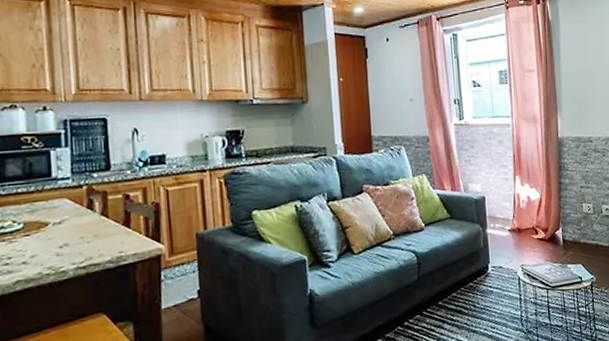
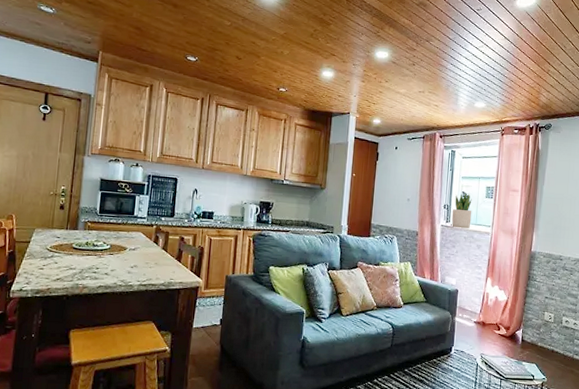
planter: none [464,81,488,125] -> present [451,193,472,229]

